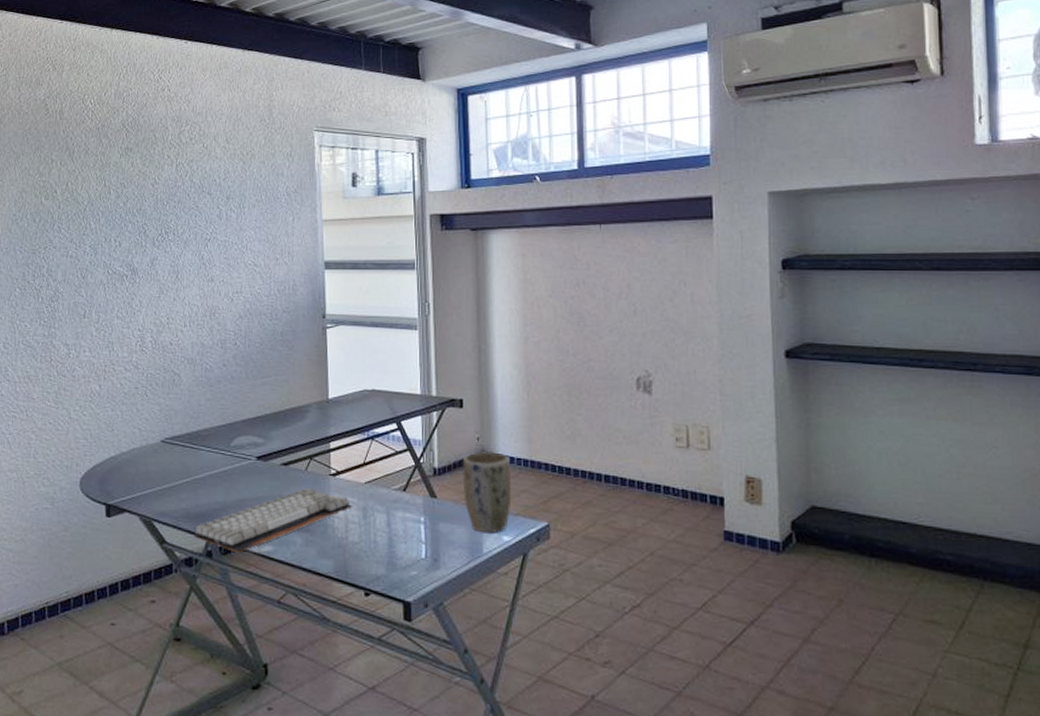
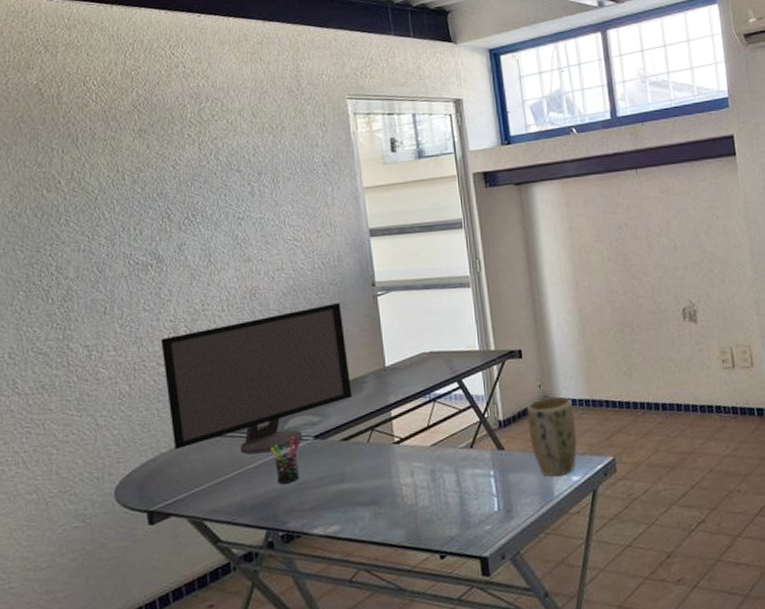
computer monitor: none [129,330,296,466] -> present [161,302,353,455]
keyboard: present [193,487,352,553] -> none [251,459,419,539]
pen holder: none [216,453,245,498] -> present [270,435,301,484]

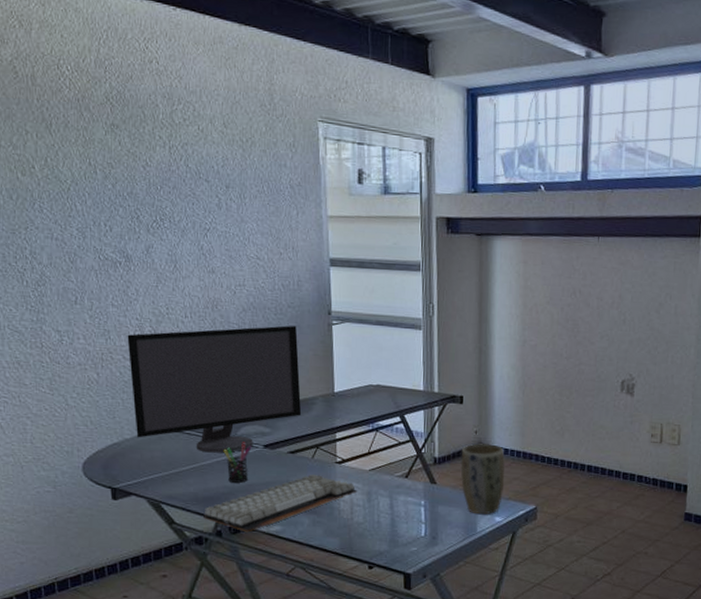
keyboard: none [251,459,419,539] -> present [202,473,357,533]

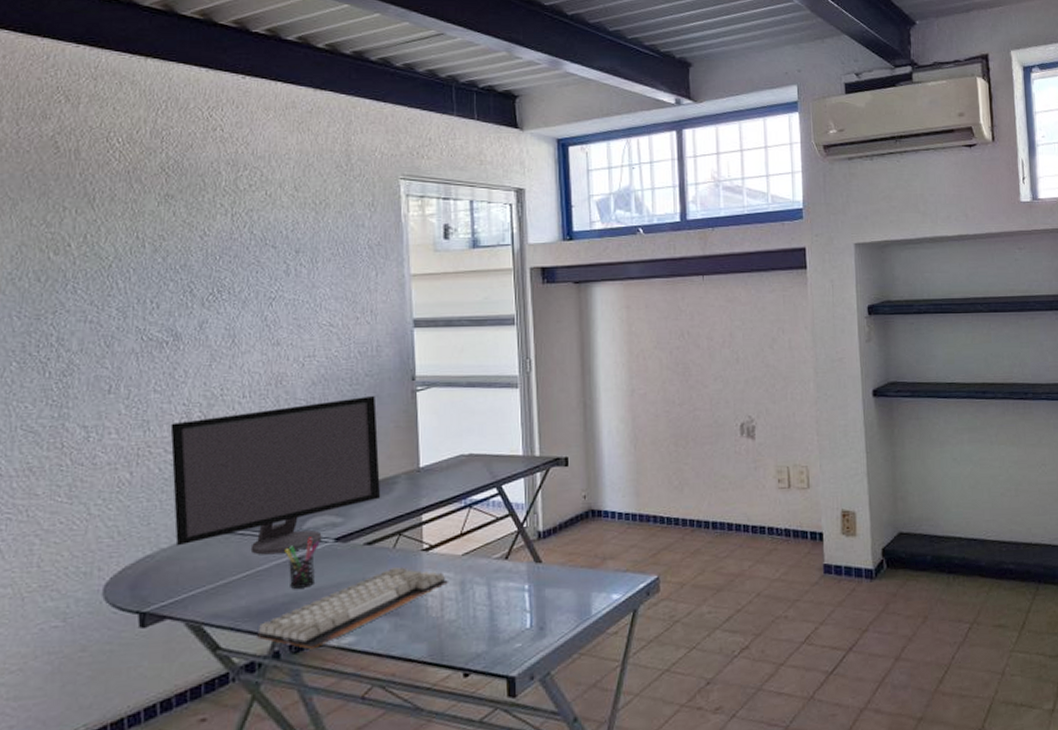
plant pot: present [460,443,505,515] -> none [569,509,621,594]

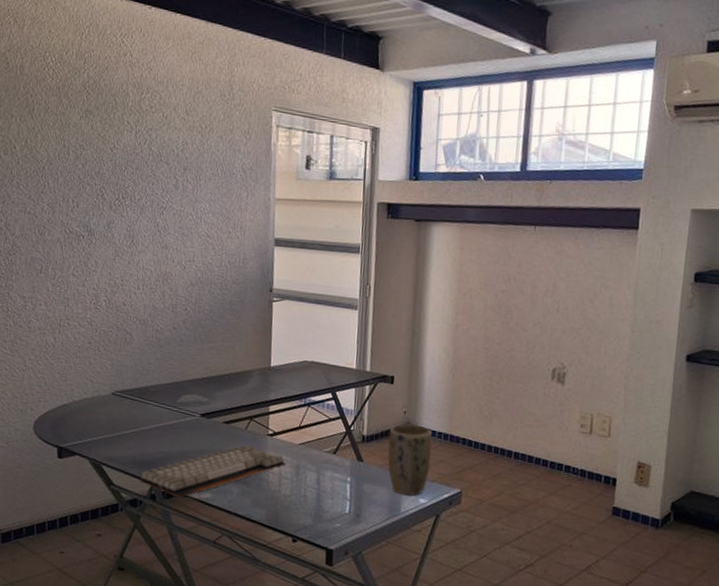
computer monitor: present [170,395,381,555] -> none [83,300,240,420]
pen holder: present [284,537,320,589] -> none [163,409,190,449]
plant pot: none [569,509,621,594] -> present [387,424,432,496]

